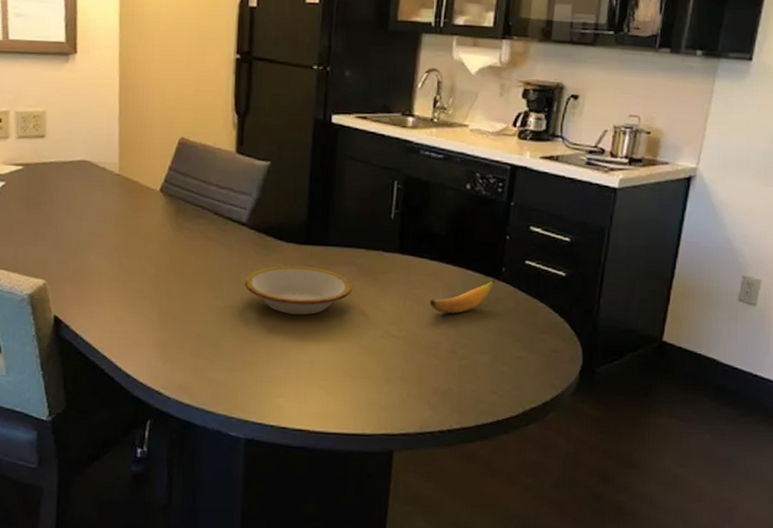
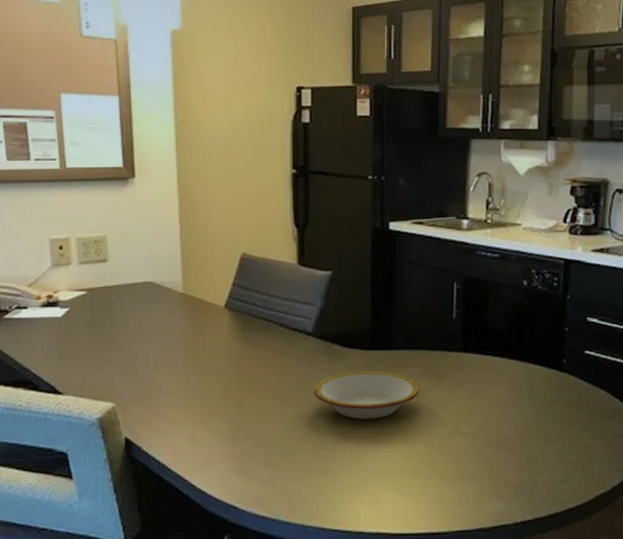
banana: present [430,279,496,313] -> none [496,371,558,407]

